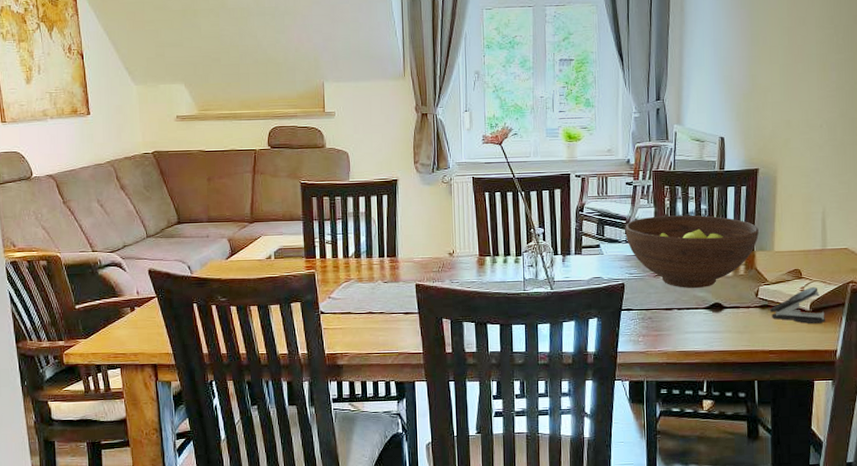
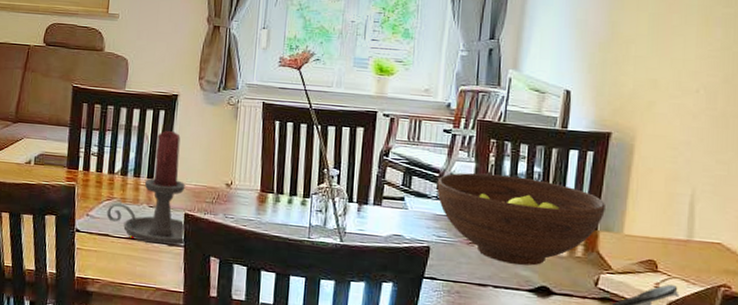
candle holder: none [346,213,419,315] -> present [106,131,186,246]

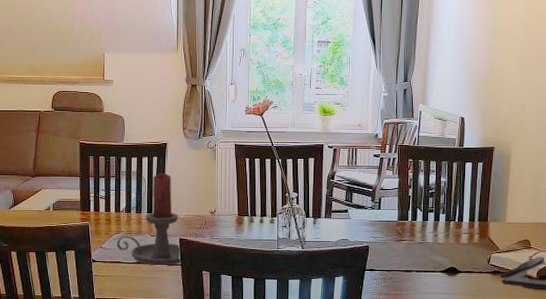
fruit bowl: present [436,173,605,266] -> none [371,186,493,253]

